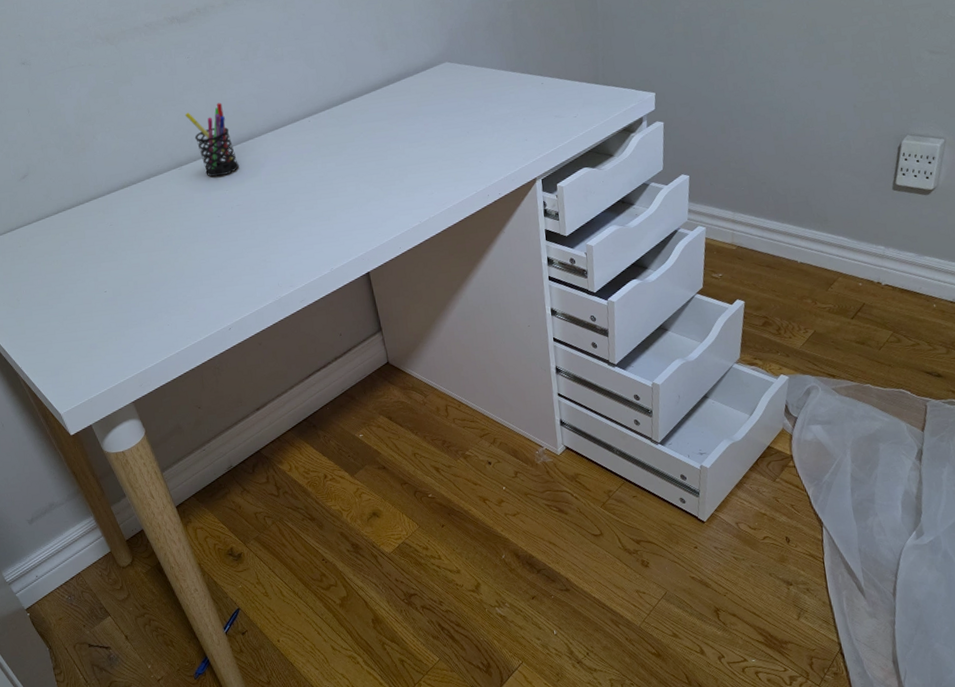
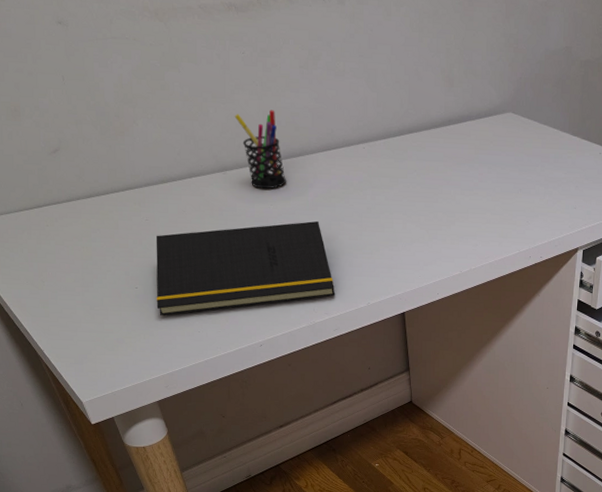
notepad: none [120,197,298,315] -> present [155,220,336,316]

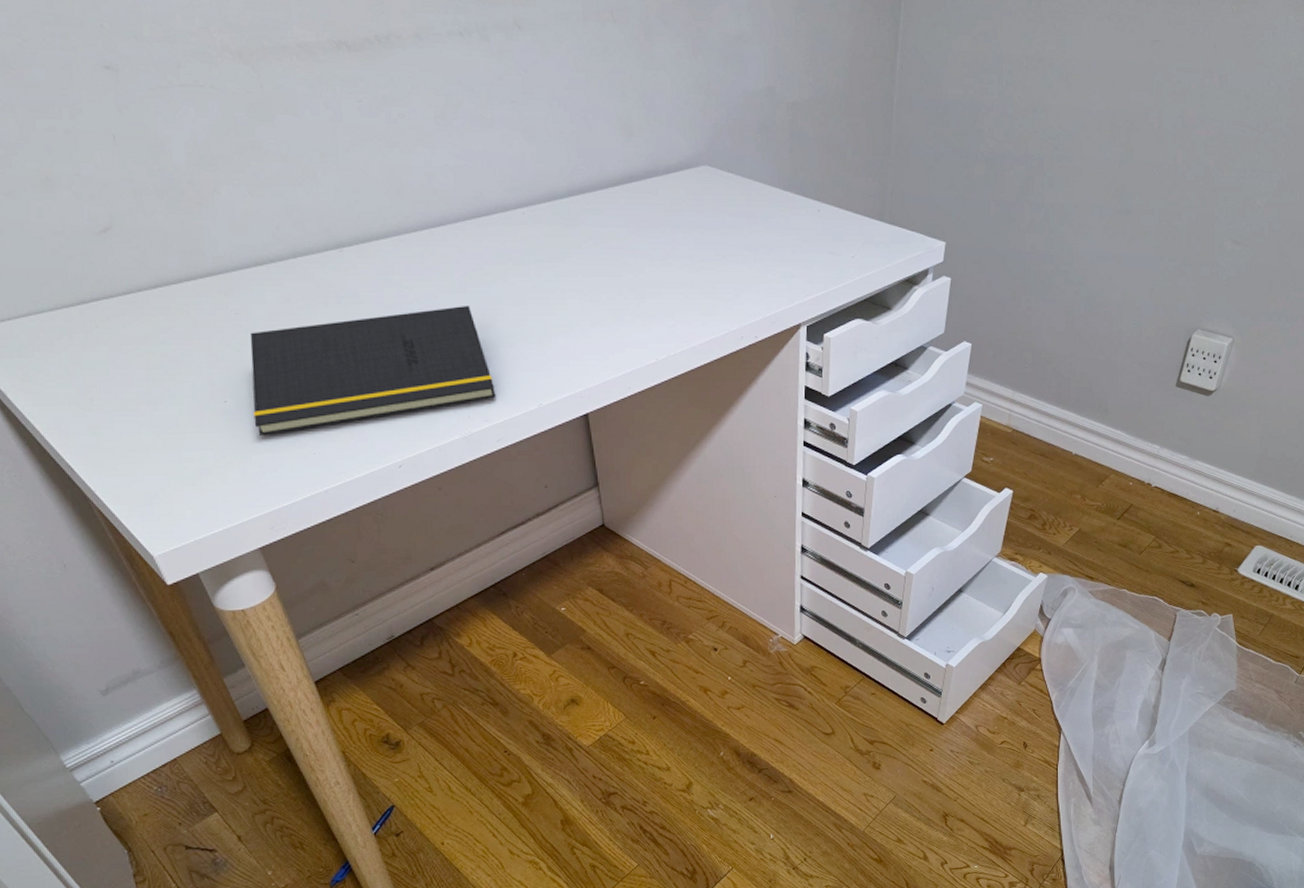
pen holder: present [234,110,286,189] -> none [351,170,424,268]

